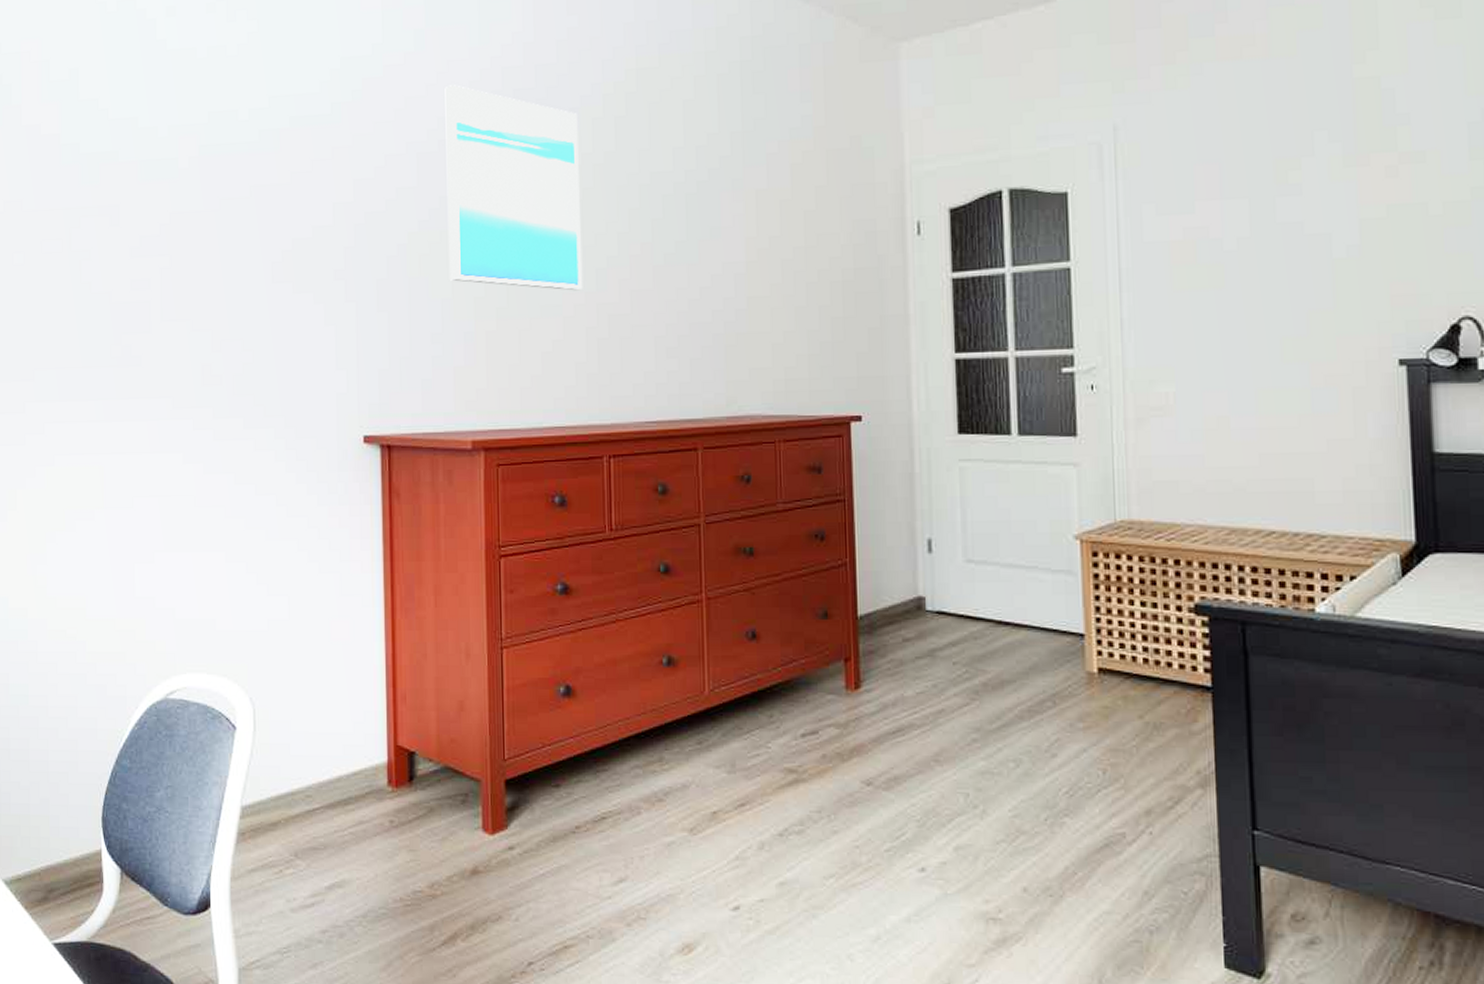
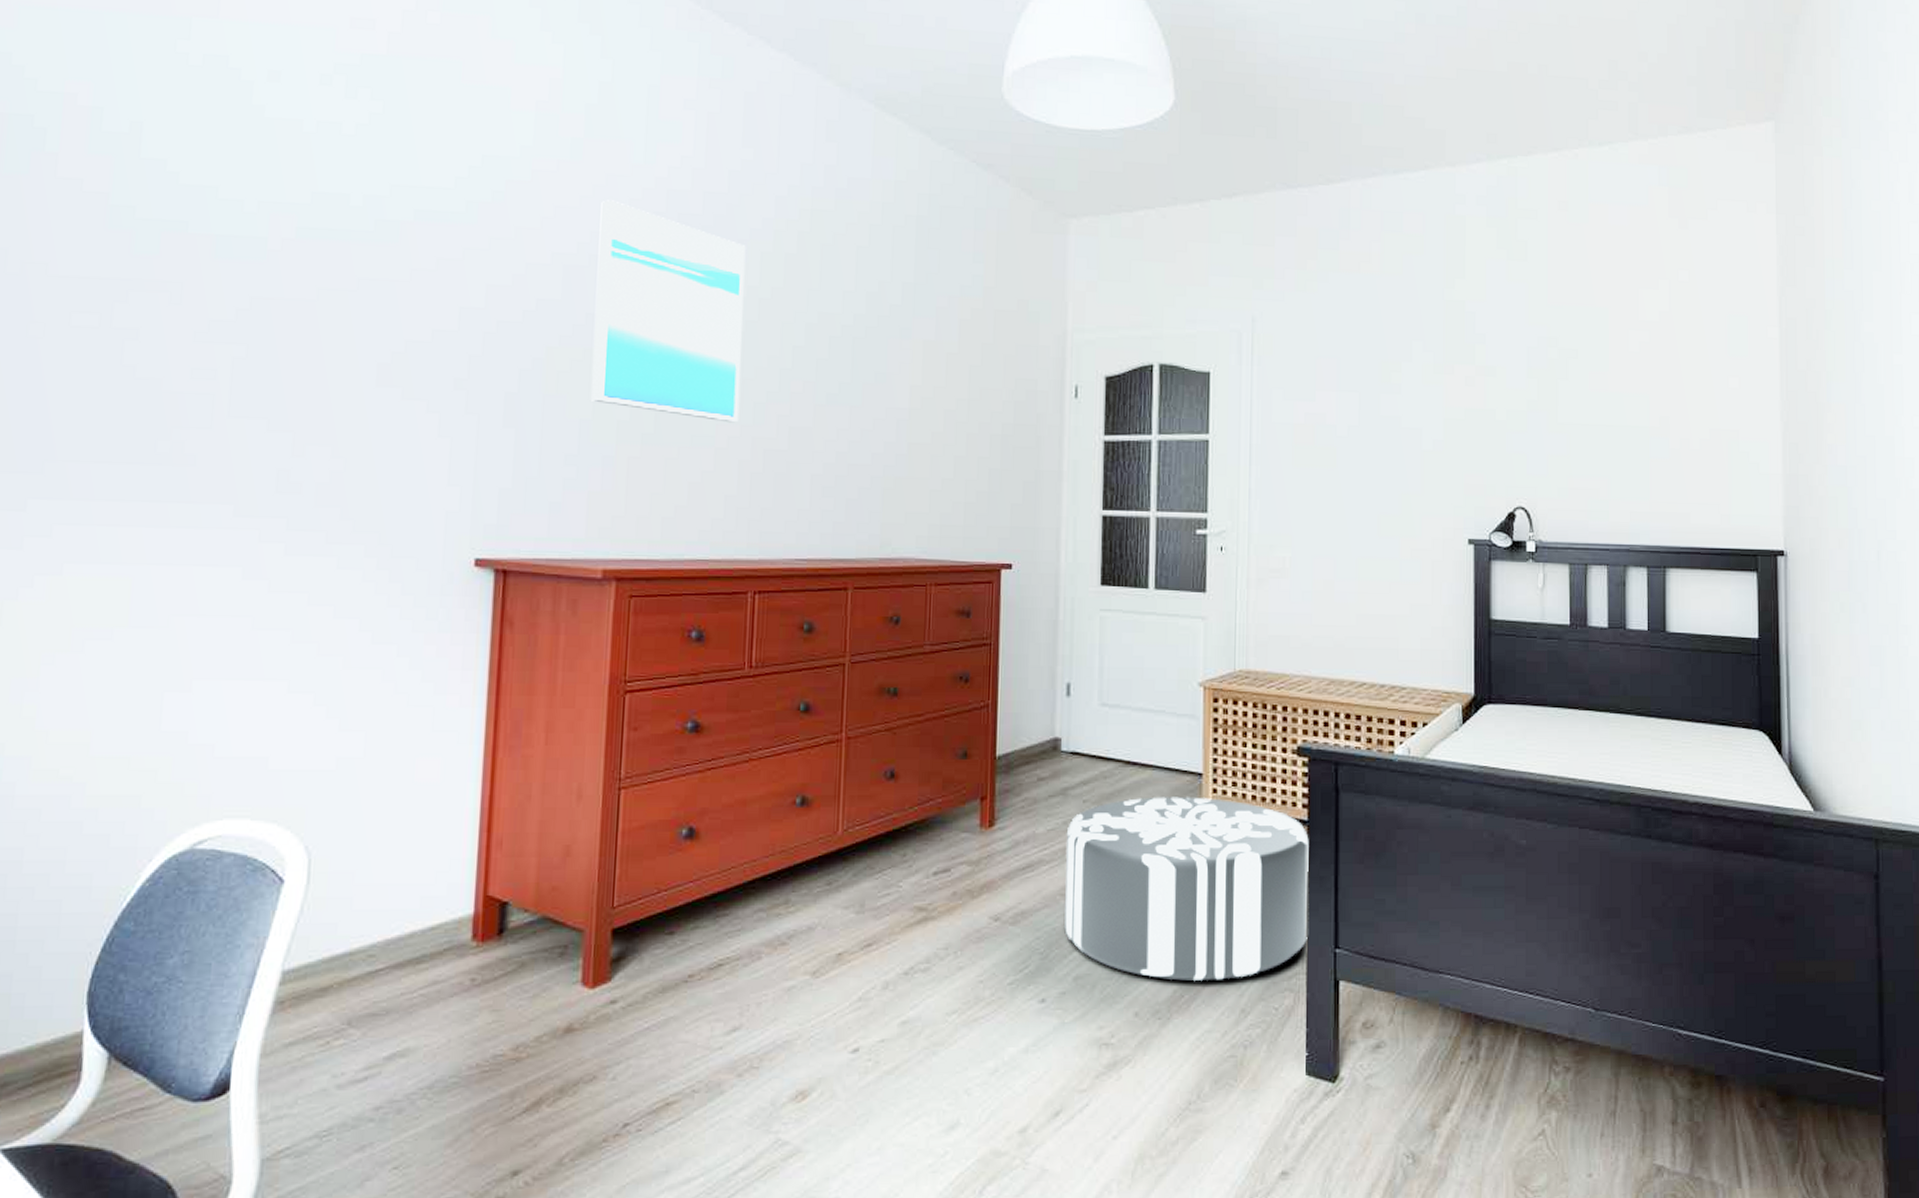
pouf: none [936,659,1219,858] -> present [1063,797,1309,981]

